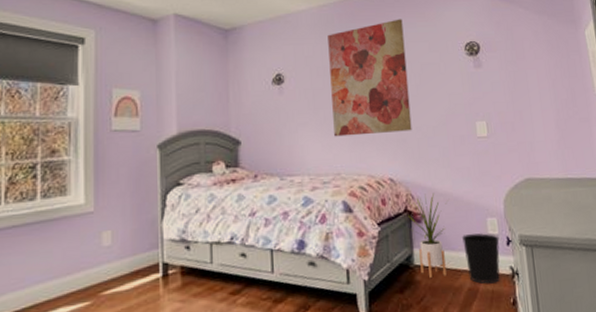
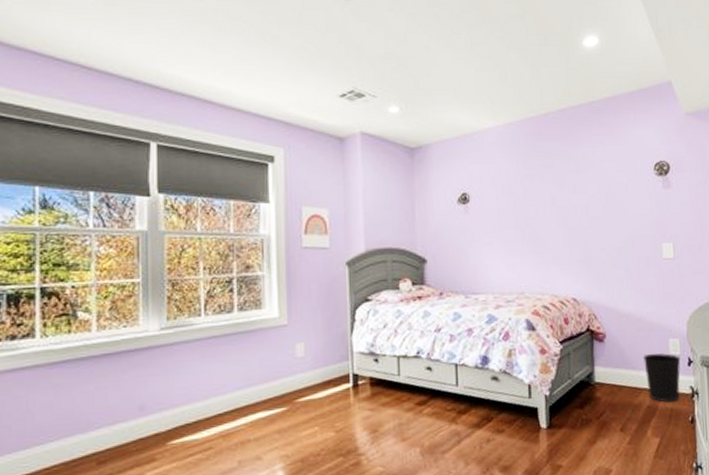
wall art: present [328,19,412,137] -> none [514,137,597,257]
house plant: present [407,193,447,278] -> none [589,313,629,395]

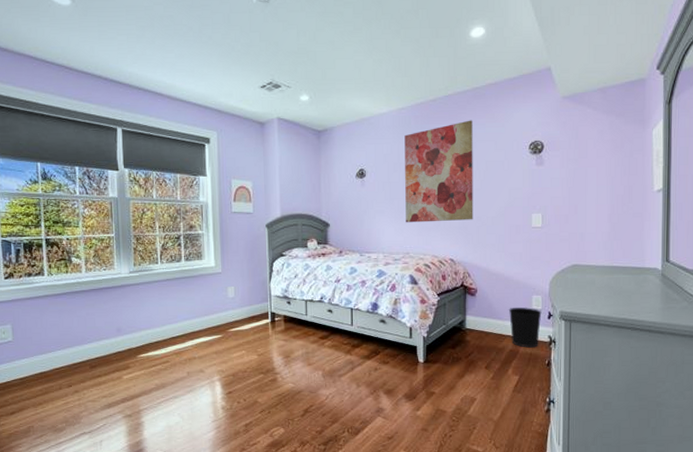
wall art: none [514,137,597,257] -> present [404,120,473,223]

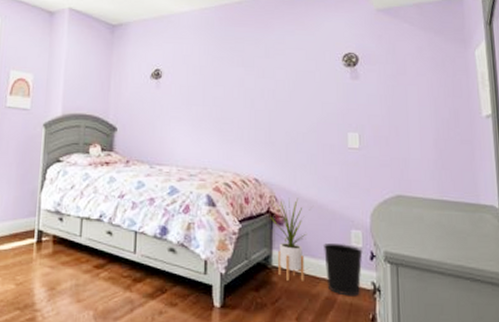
wall art: present [404,120,473,223] -> none [204,26,282,135]
house plant: none [464,272,498,339] -> present [270,197,310,281]

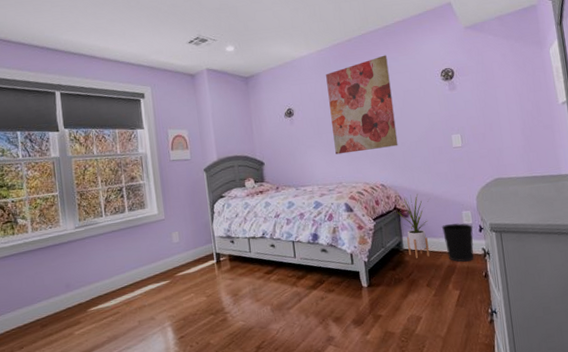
wall art: none [204,26,282,135] -> present [326,55,398,155]

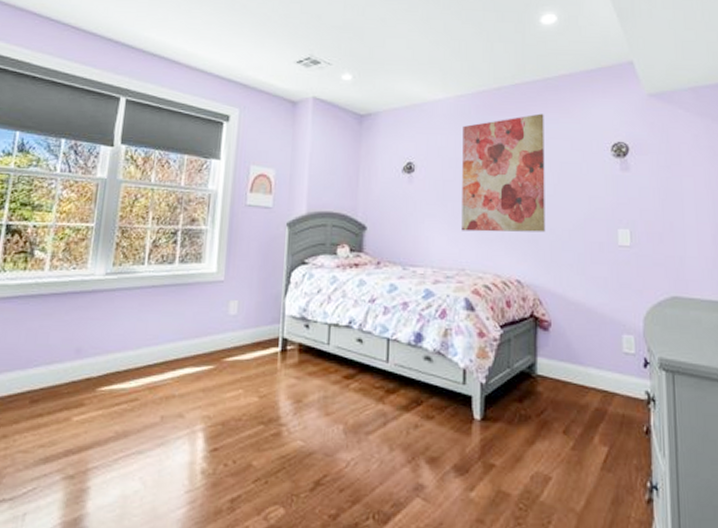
house plant: present [396,194,430,258] -> none [534,300,577,391]
wastebasket: present [441,223,474,262] -> none [591,350,636,407]

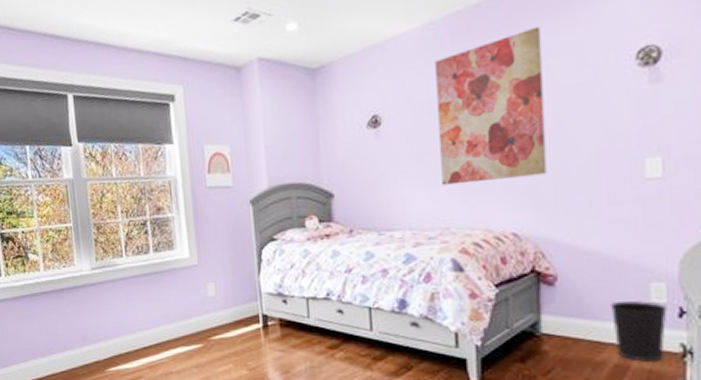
wastebasket: none [591,350,636,407] -> present [609,301,668,362]

